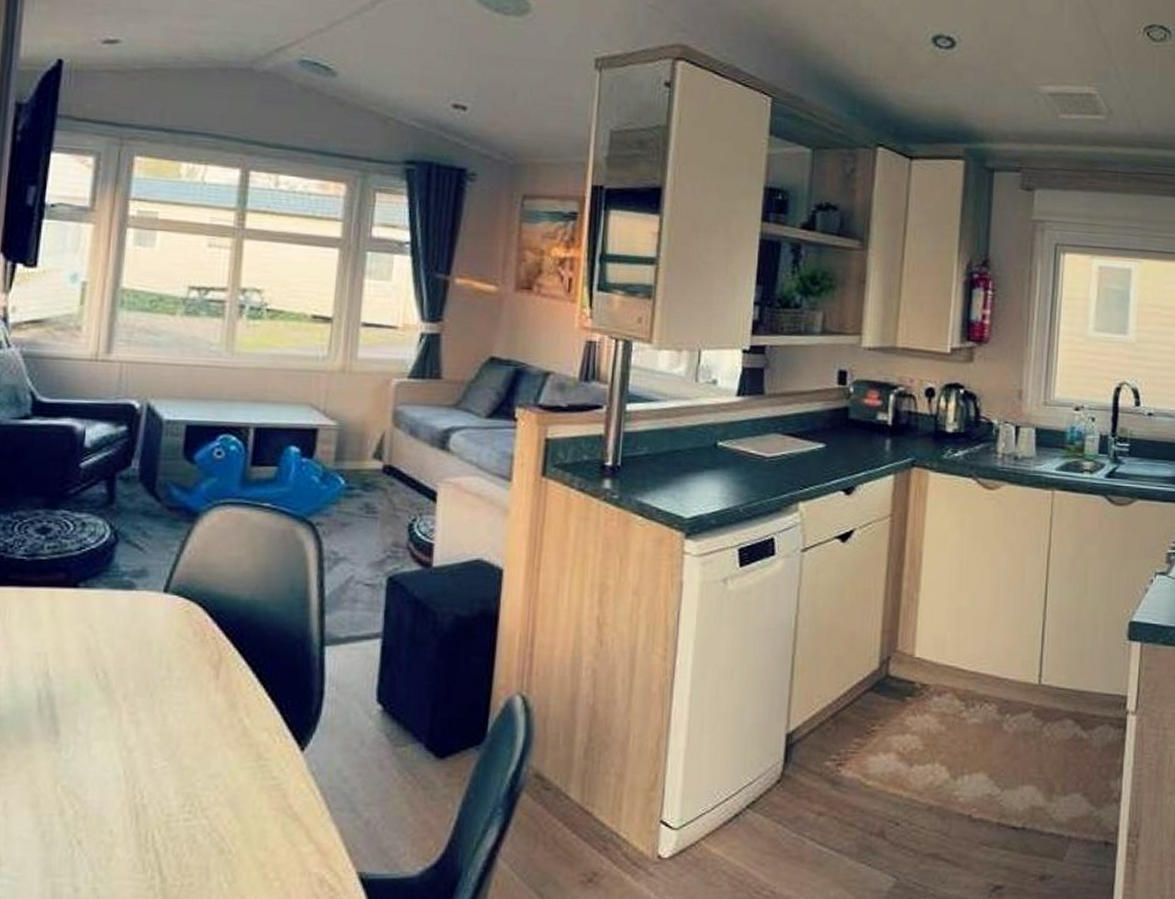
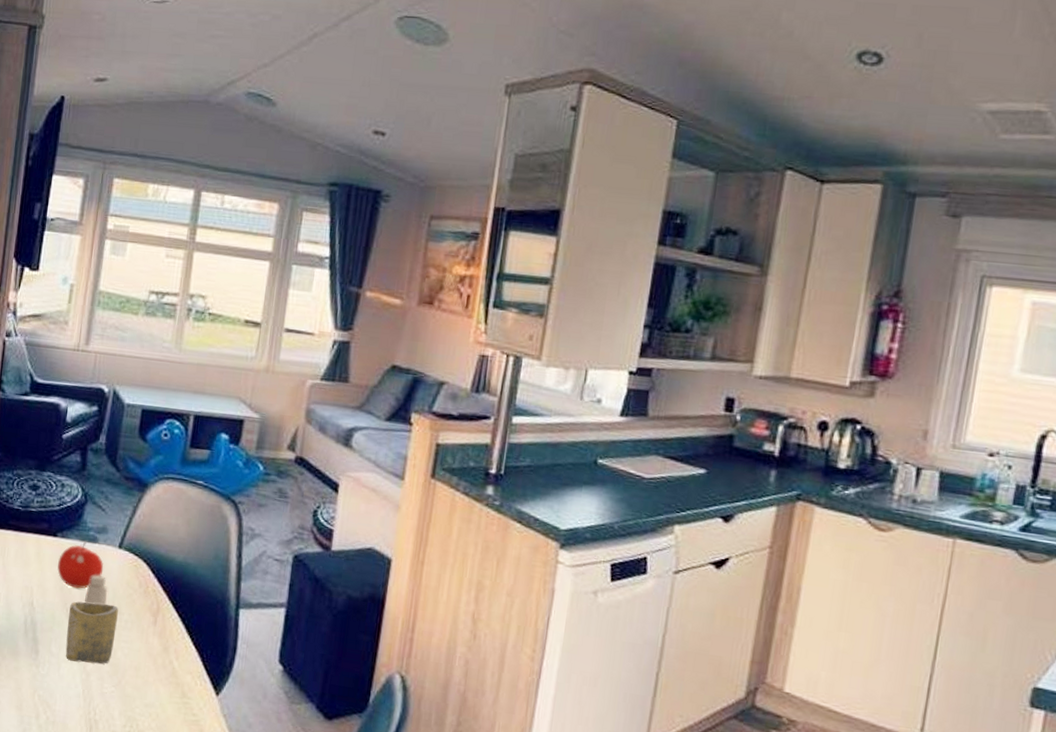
fruit: none [81,590,145,648] -> present [57,542,104,589]
cup: none [97,661,167,737] -> present [65,601,118,665]
saltshaker: none [121,628,152,664] -> present [85,575,108,605]

